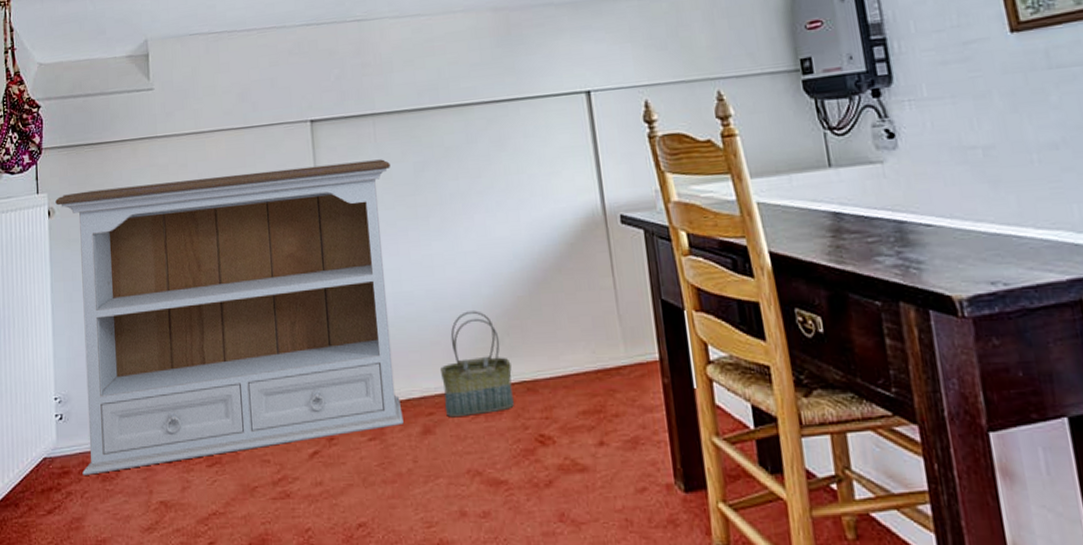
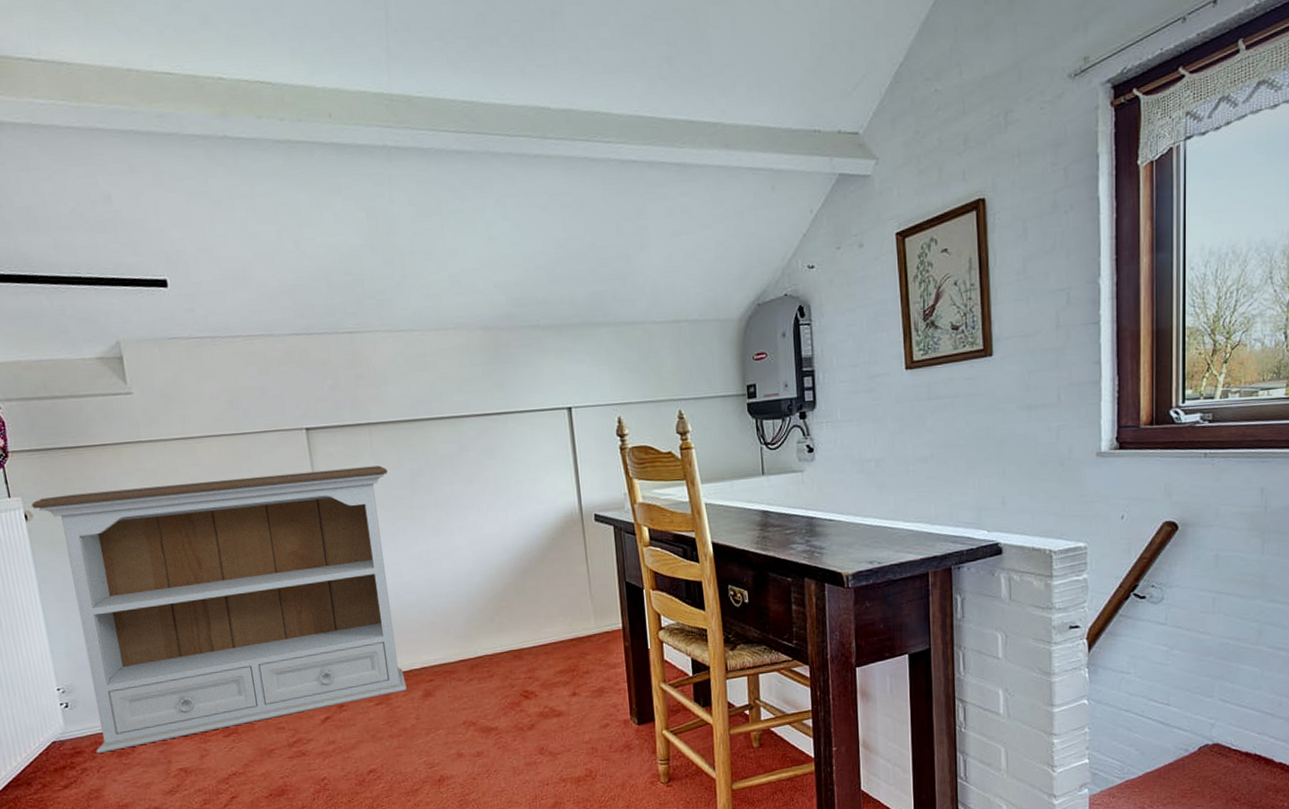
basket: present [439,310,514,418] -> none [438,595,503,683]

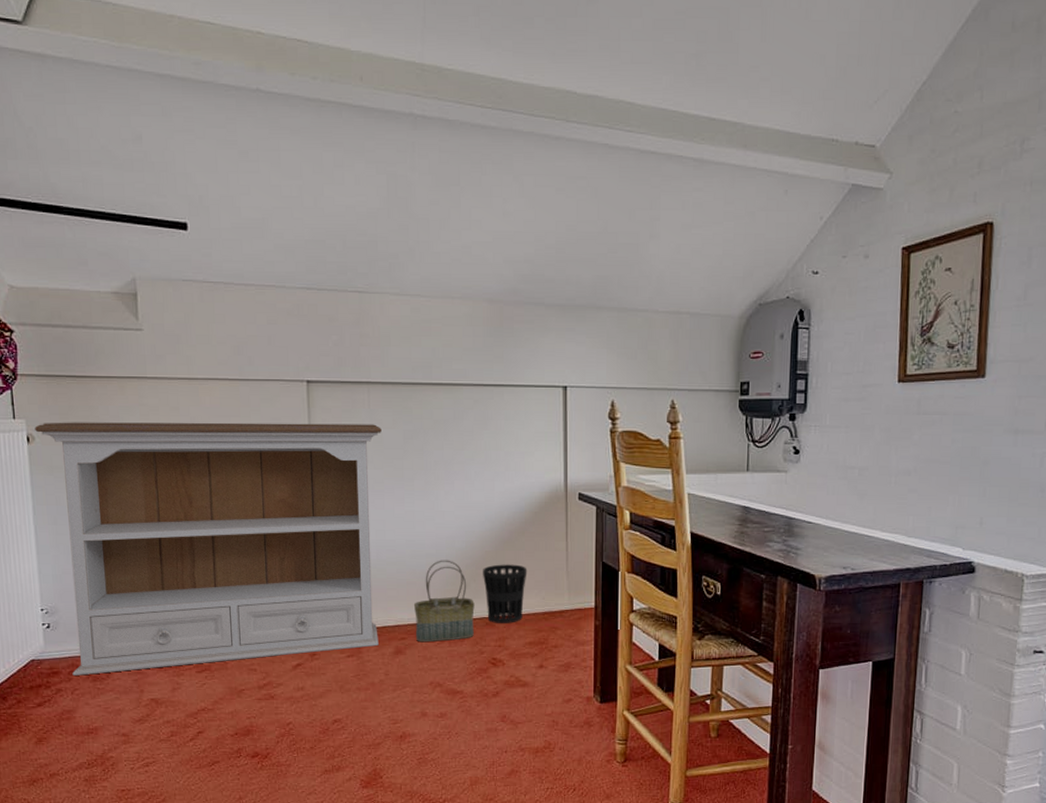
basket: none [438,595,503,683] -> present [413,560,475,643]
wastebasket: none [505,593,551,656] -> present [483,564,527,624]

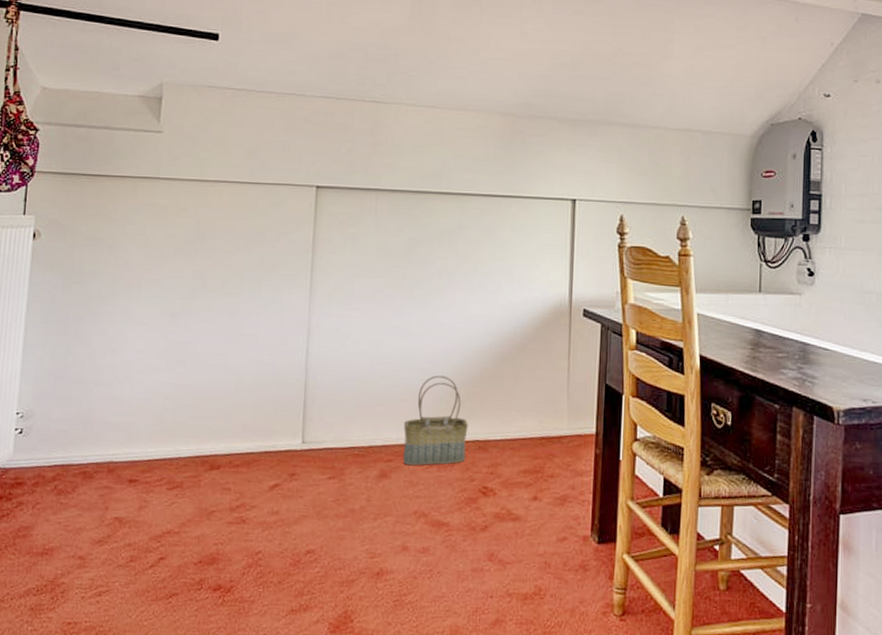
bookshelf: present [35,422,381,676] -> none [37,219,386,488]
wastebasket: present [483,564,527,624] -> none [479,382,526,449]

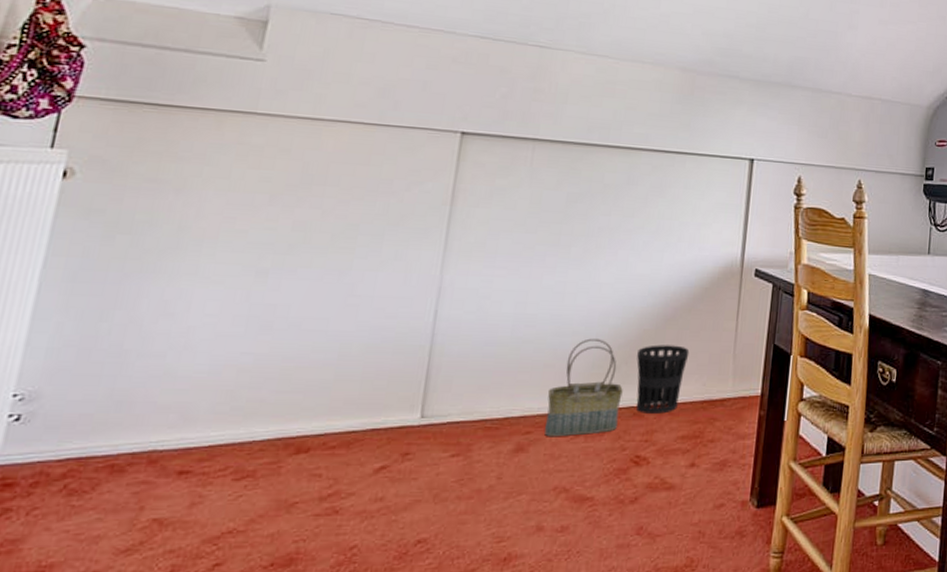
wastebasket: none [479,382,526,449] -> present [636,345,690,415]

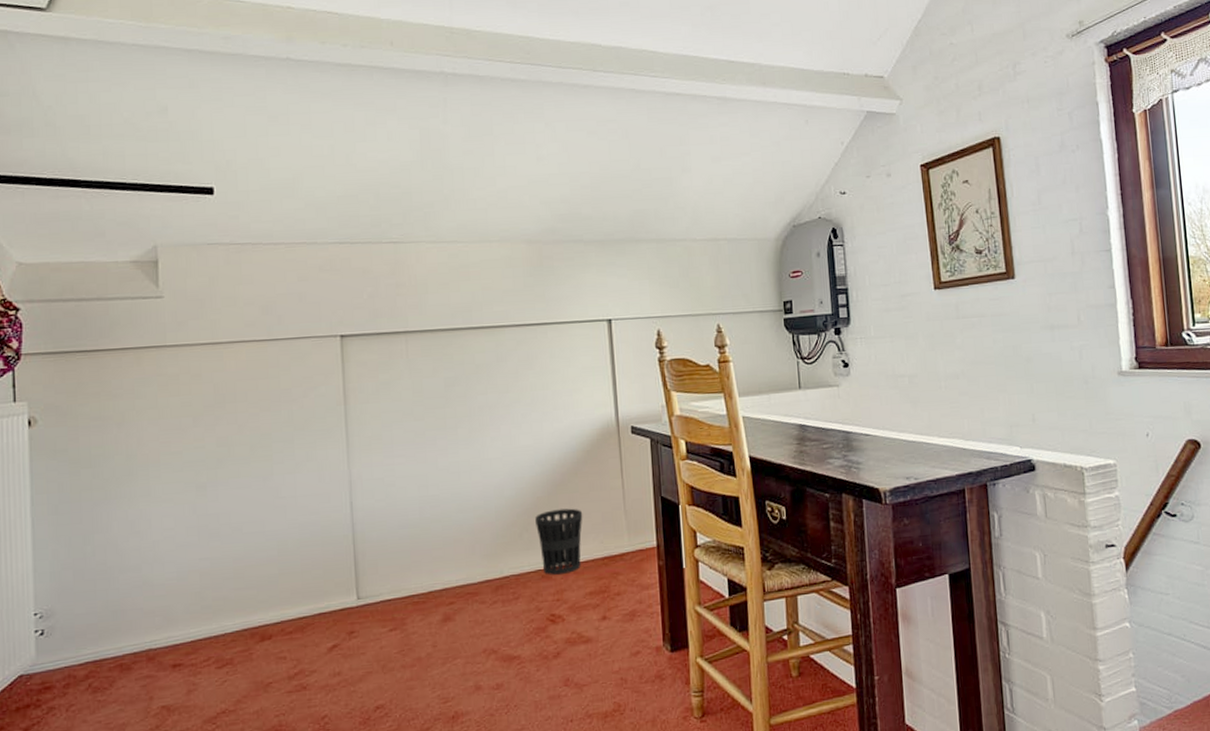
basket: present [544,338,623,437] -> none [461,510,529,605]

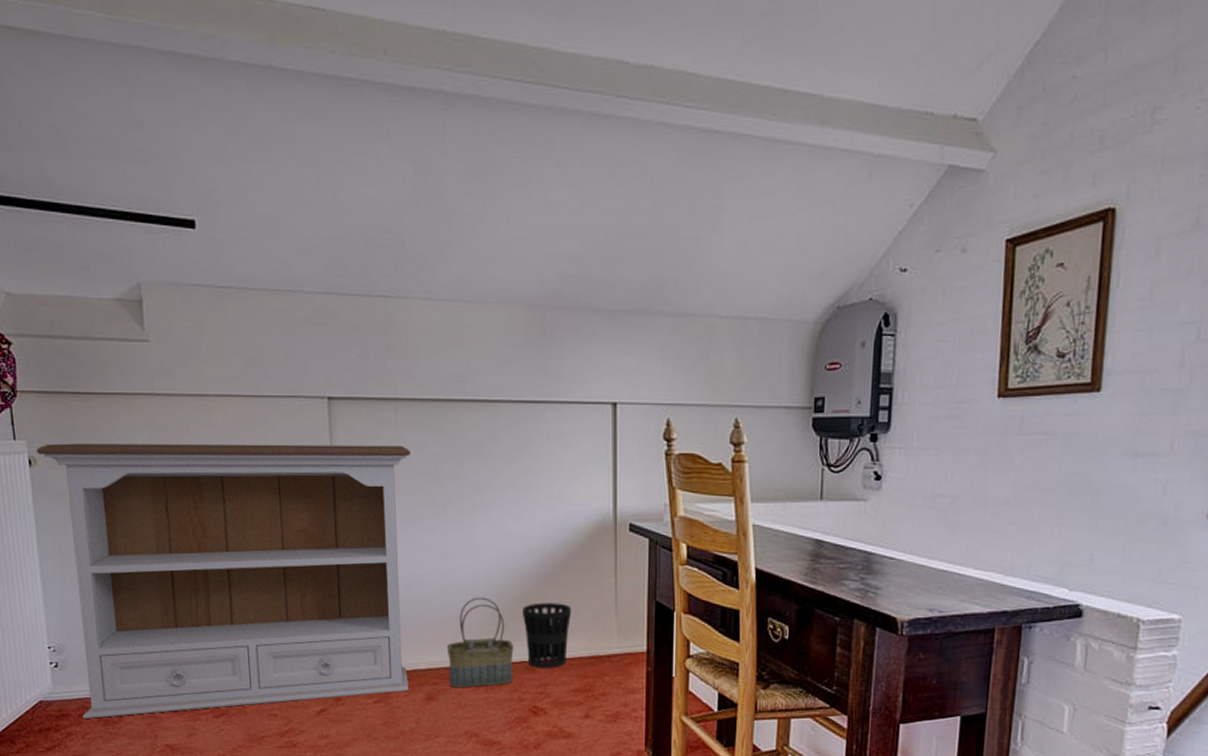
bookshelf: none [38,374,425,689] -> present [36,443,410,719]
basket: none [461,510,529,605] -> present [446,597,514,688]

